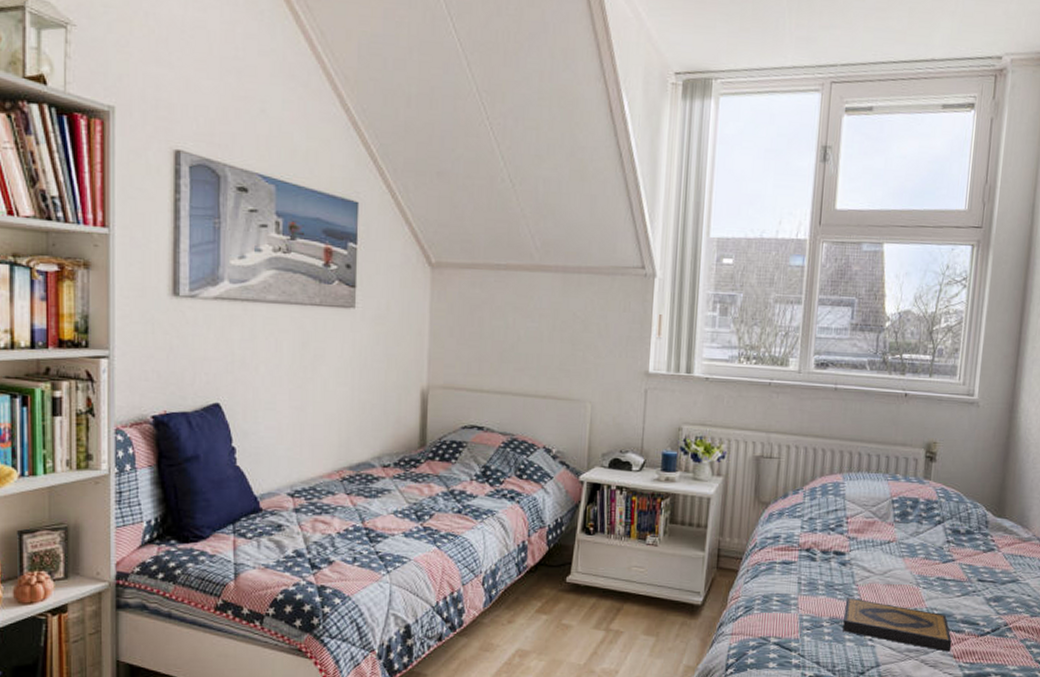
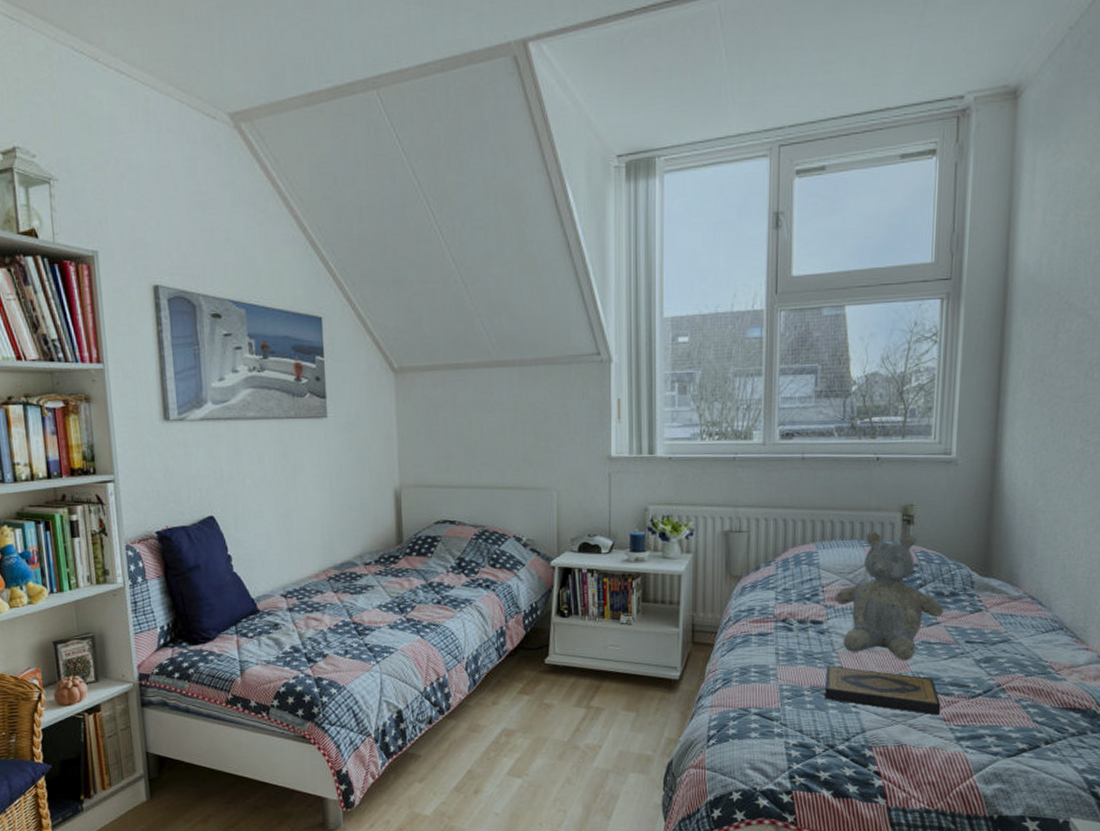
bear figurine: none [858,466,959,597] -> present [835,532,943,661]

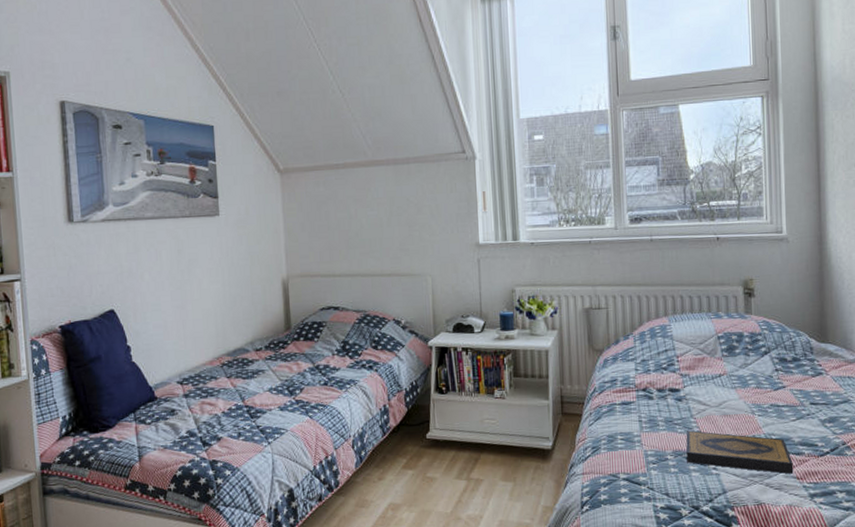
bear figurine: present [835,532,943,661] -> none [689,304,788,424]

